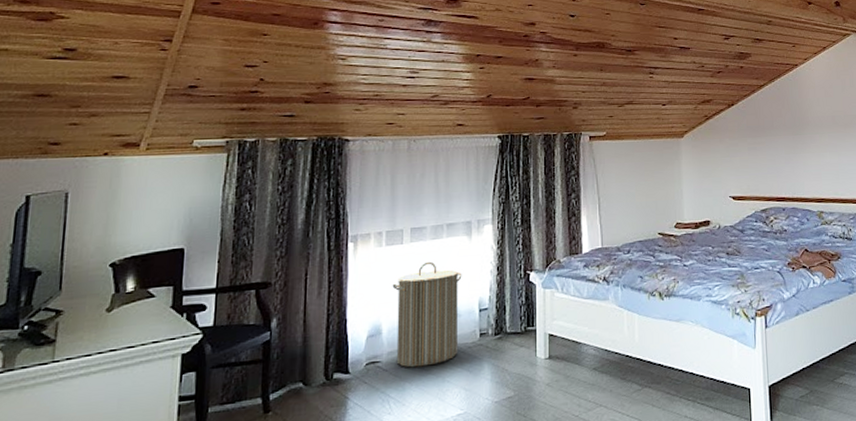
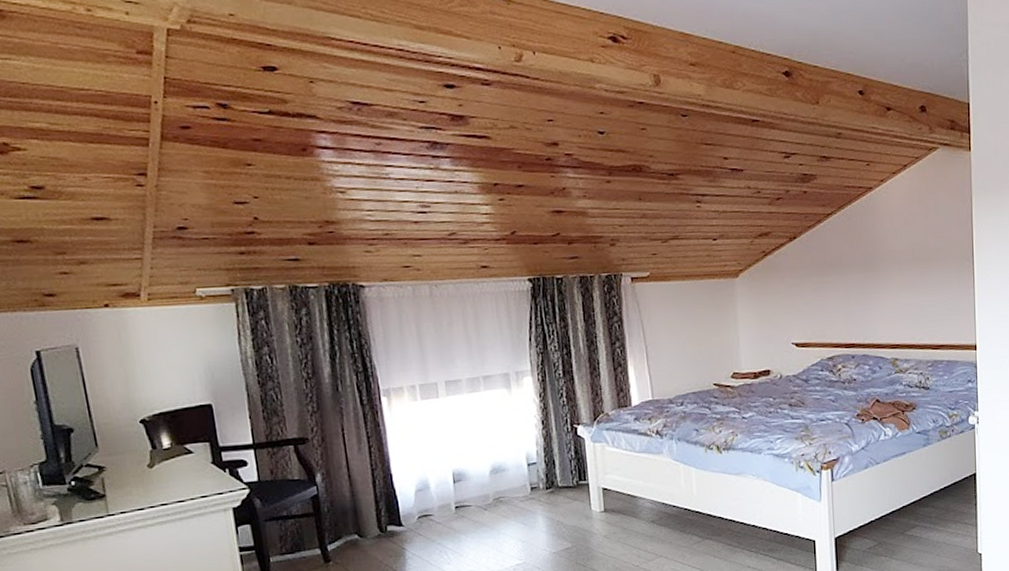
laundry hamper: present [392,261,462,368] -> none [434,415,510,521]

